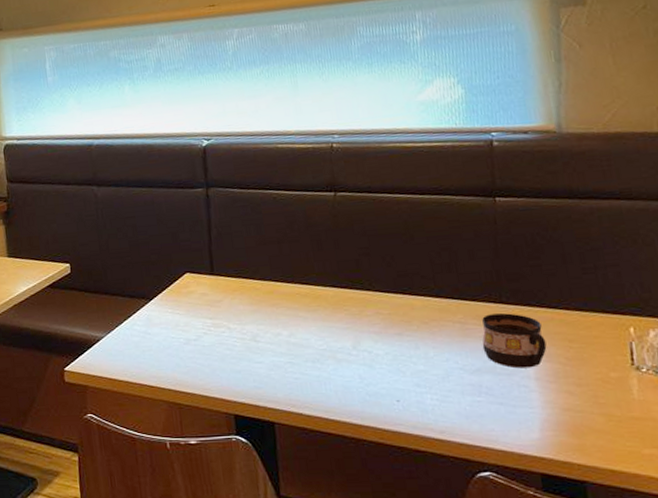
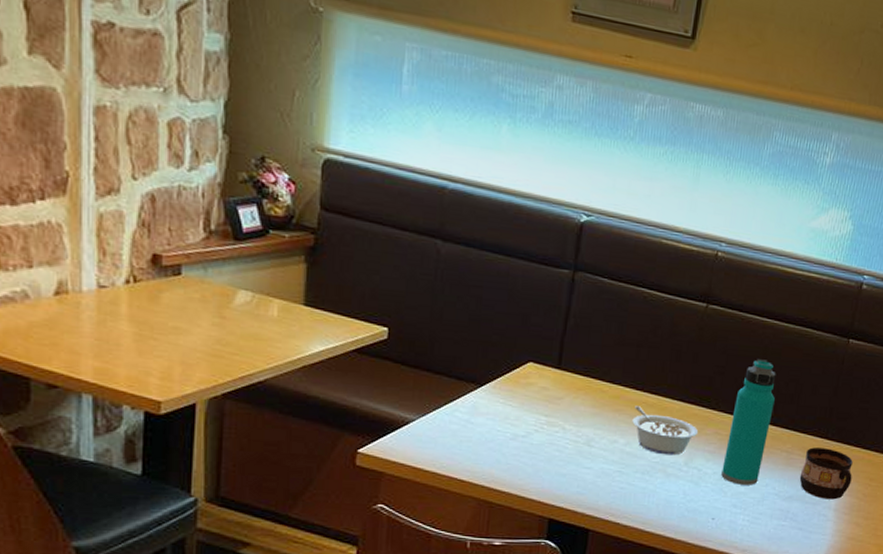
legume: none [290,298,359,342] -> present [632,406,699,456]
water bottle: none [388,234,437,363] -> present [721,359,776,485]

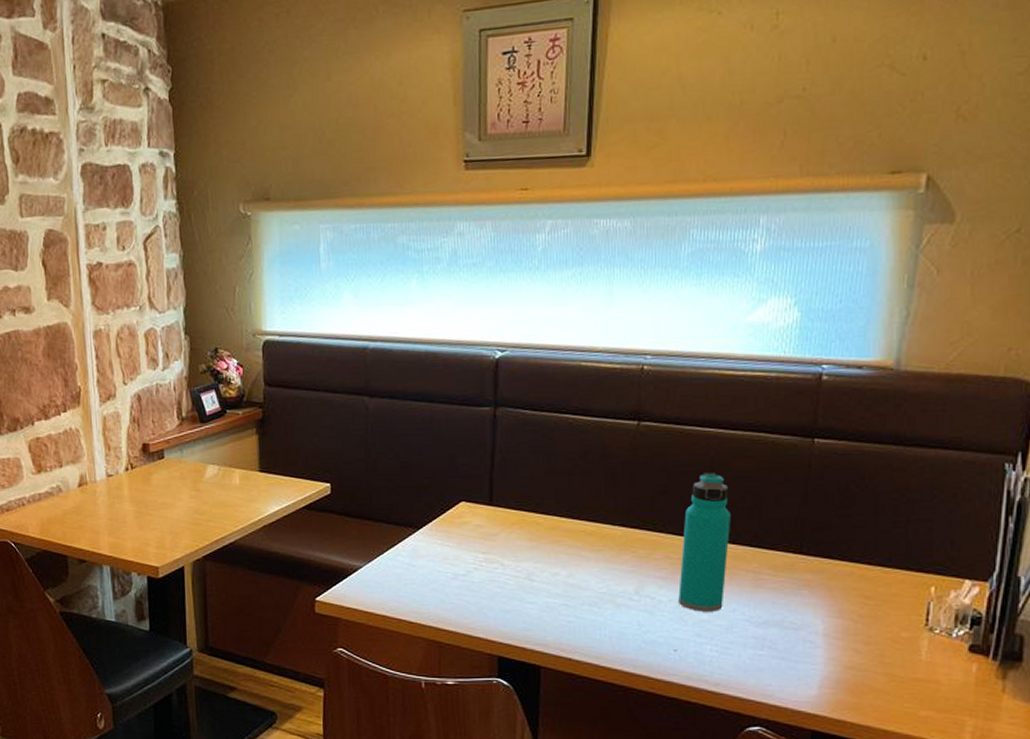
legume: present [632,406,699,456] -> none [572,535,647,584]
cup: present [799,447,853,500] -> none [773,565,841,623]

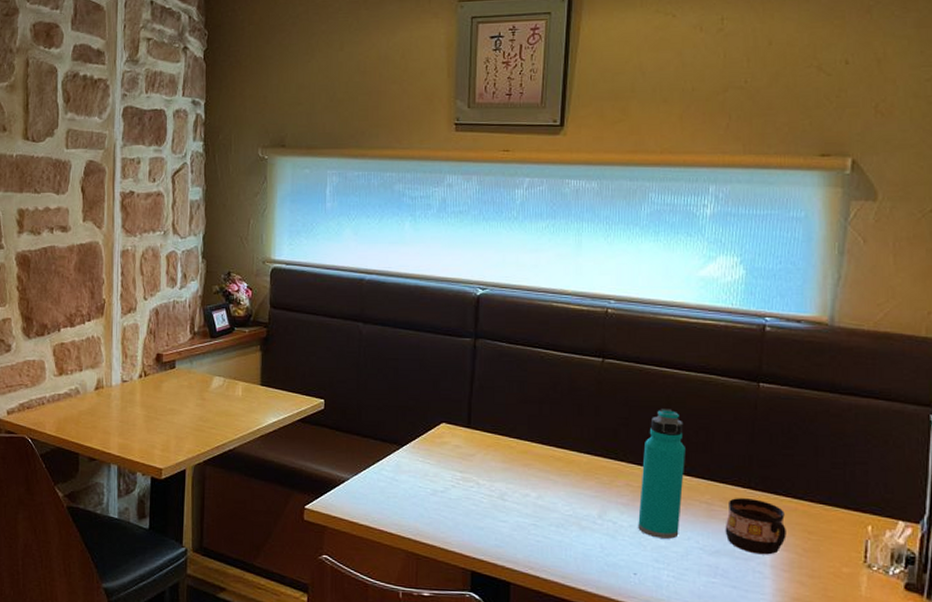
cup: none [773,565,841,623] -> present [725,498,786,555]

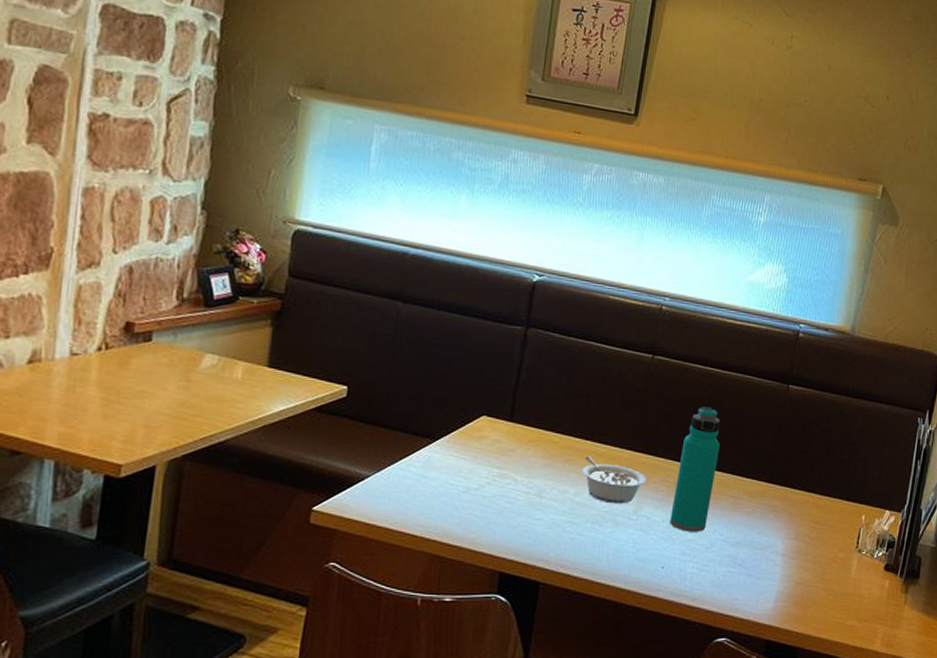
legume: none [542,460,609,508] -> present [582,456,647,504]
cup: present [725,498,786,555] -> none [746,492,798,544]

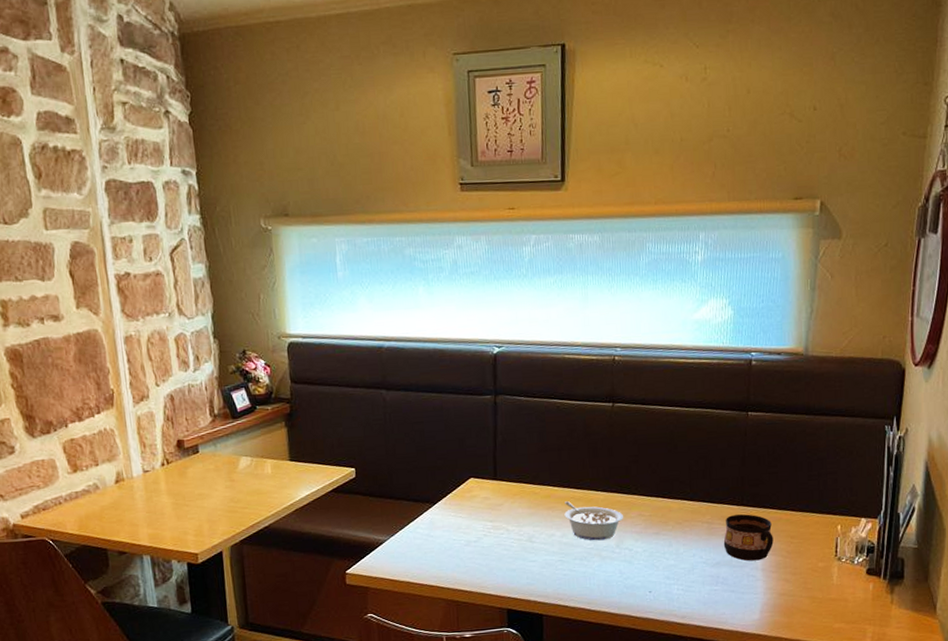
water bottle: present [670,406,721,532] -> none [650,443,689,558]
cup: none [746,492,798,544] -> present [723,514,774,561]

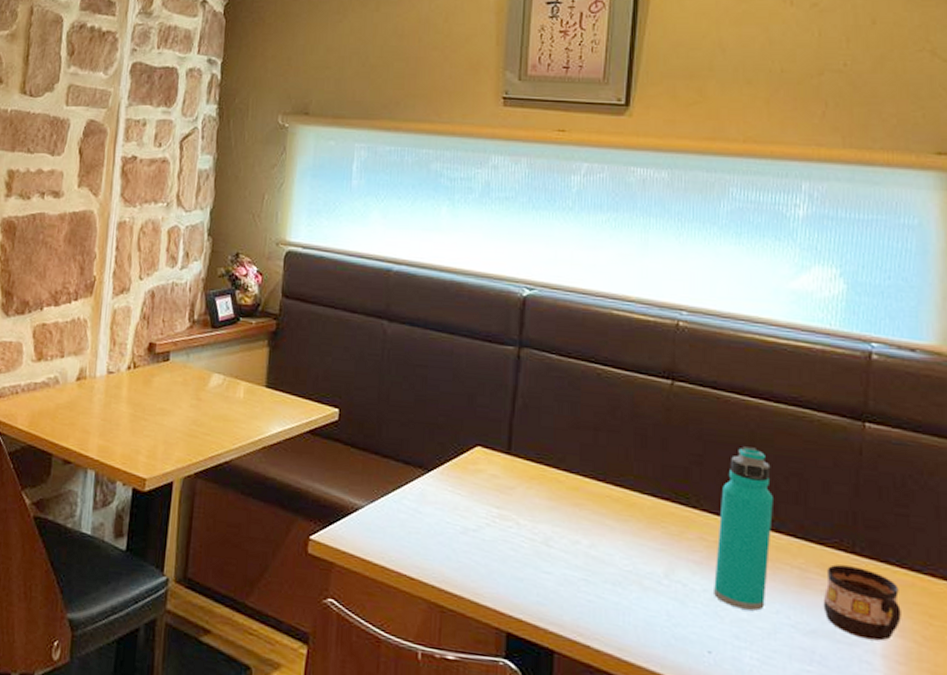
legume: present [564,501,624,541] -> none [595,500,678,564]
water bottle: none [650,443,689,558] -> present [714,446,773,611]

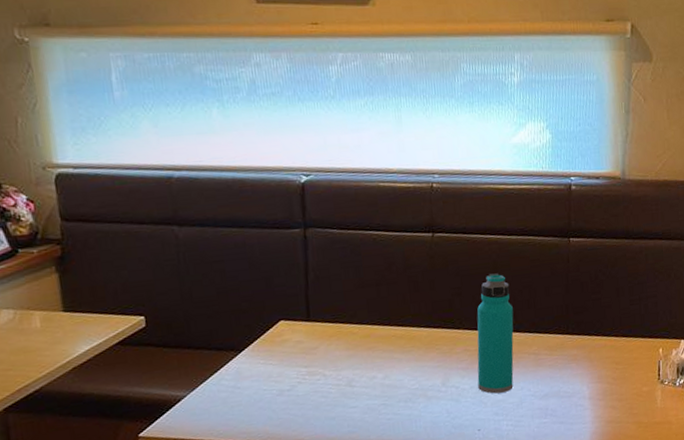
cup: present [823,564,901,641] -> none [550,342,600,391]

